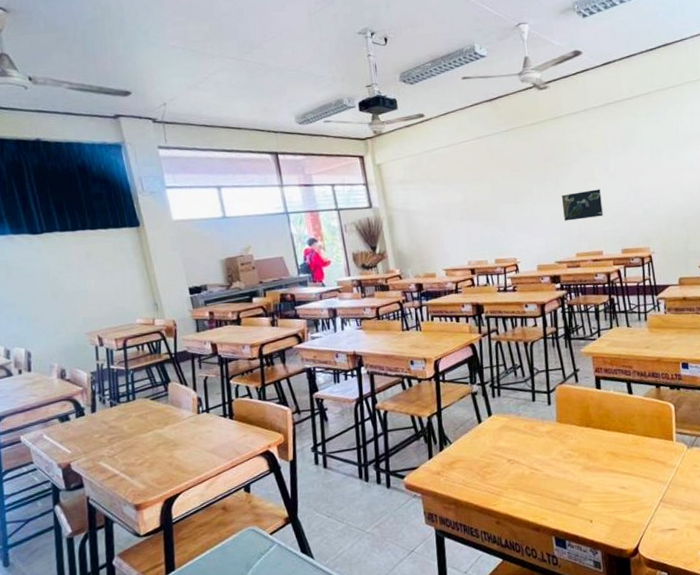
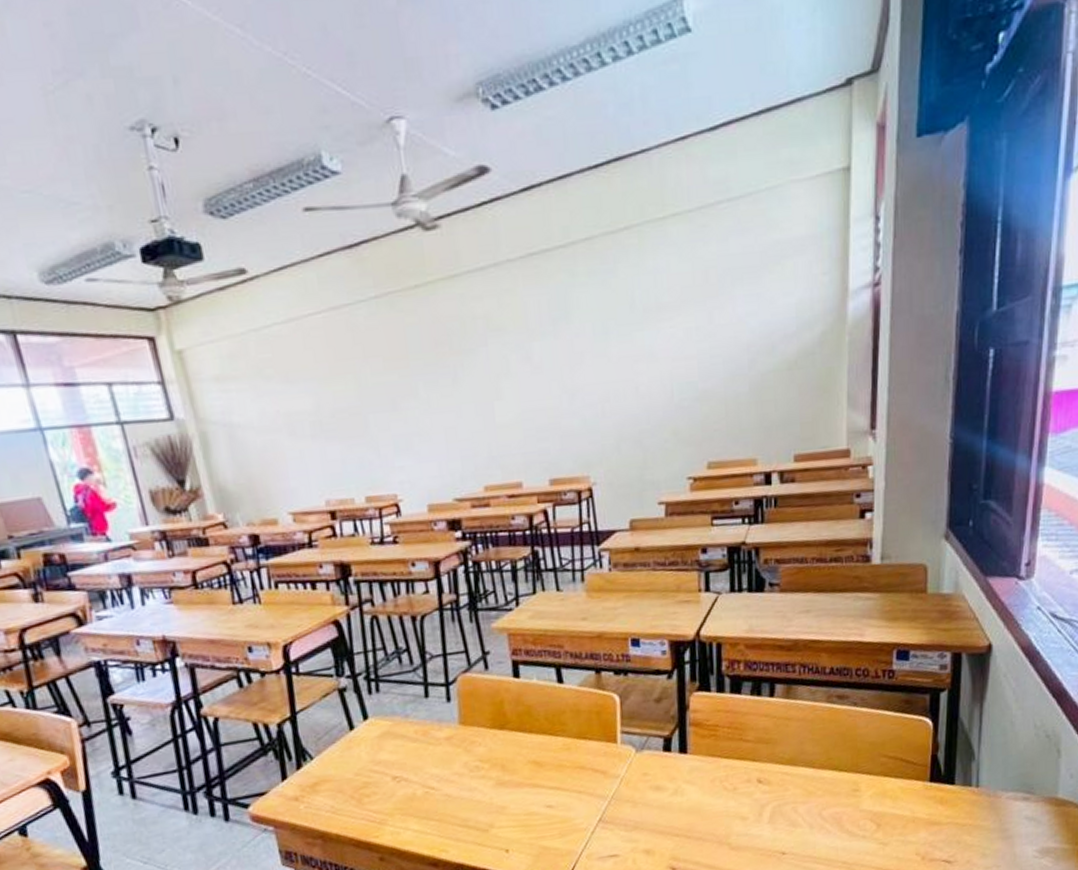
map: present [561,189,604,221] -> none [461,389,524,438]

